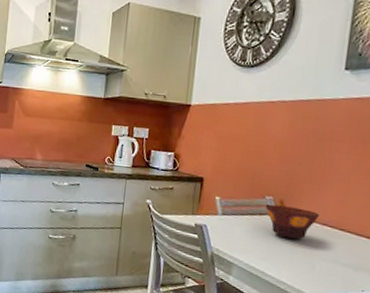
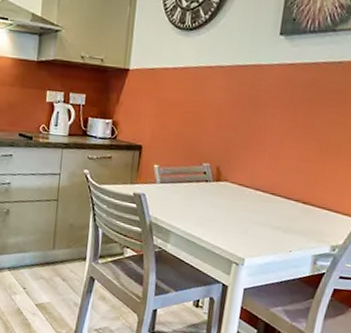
bowl: present [266,204,320,239] -> none [203,171,253,205]

